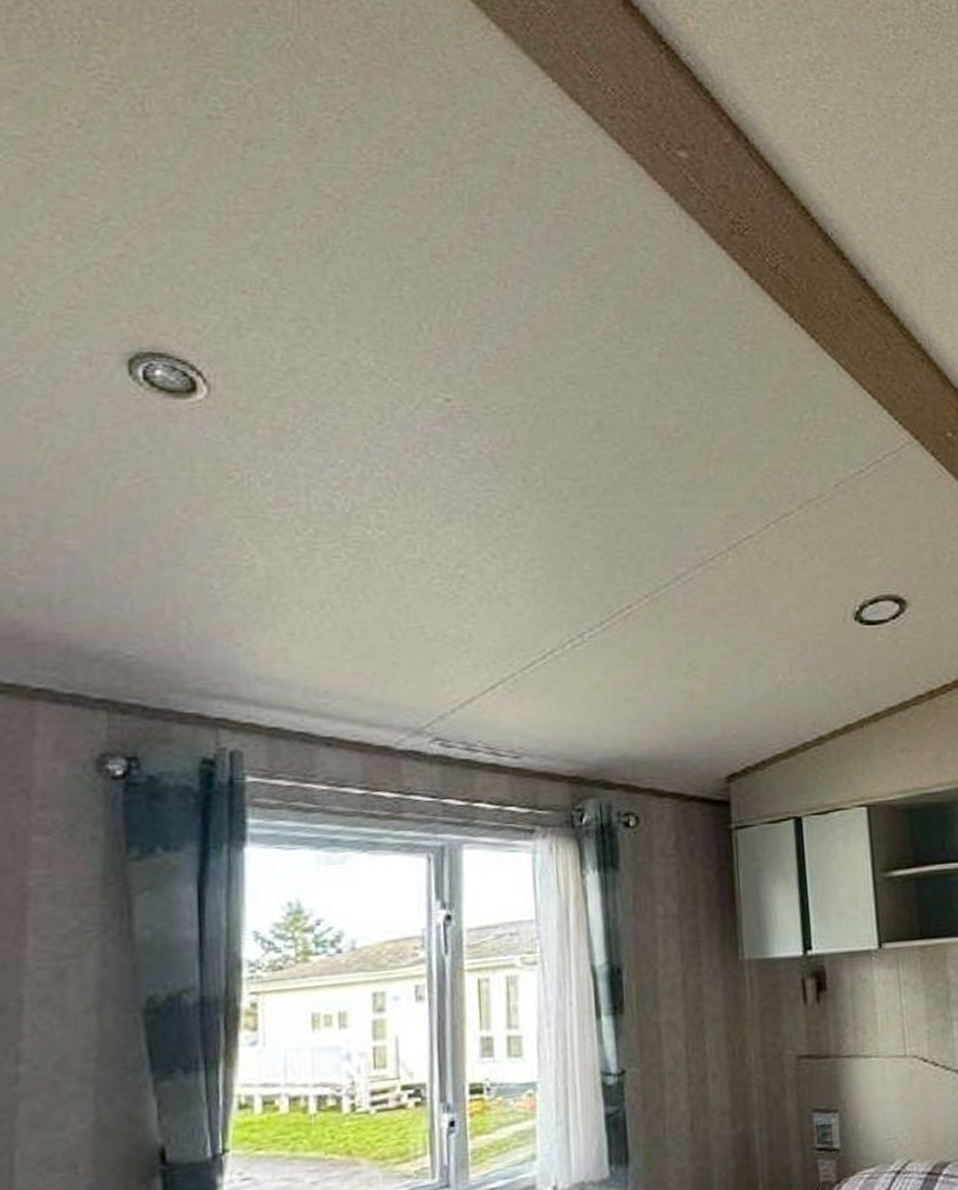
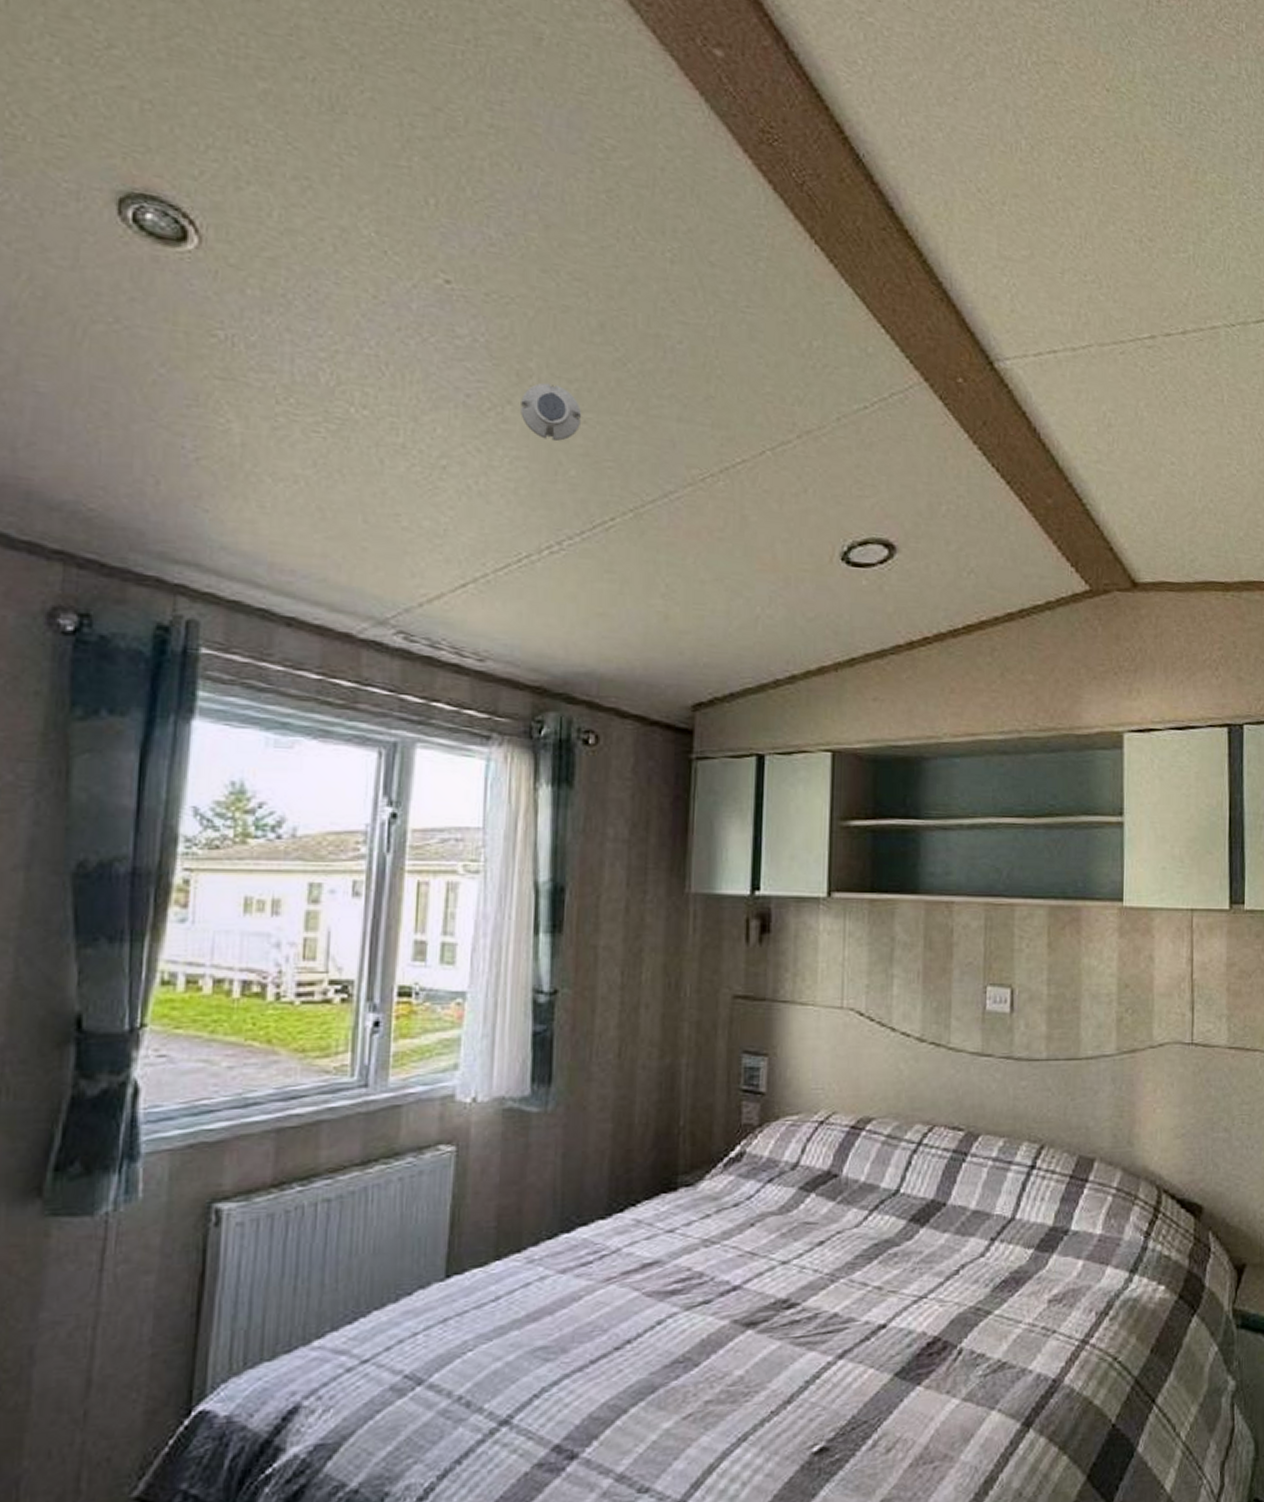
smoke detector: none [529,484,590,539] -> present [520,382,582,442]

